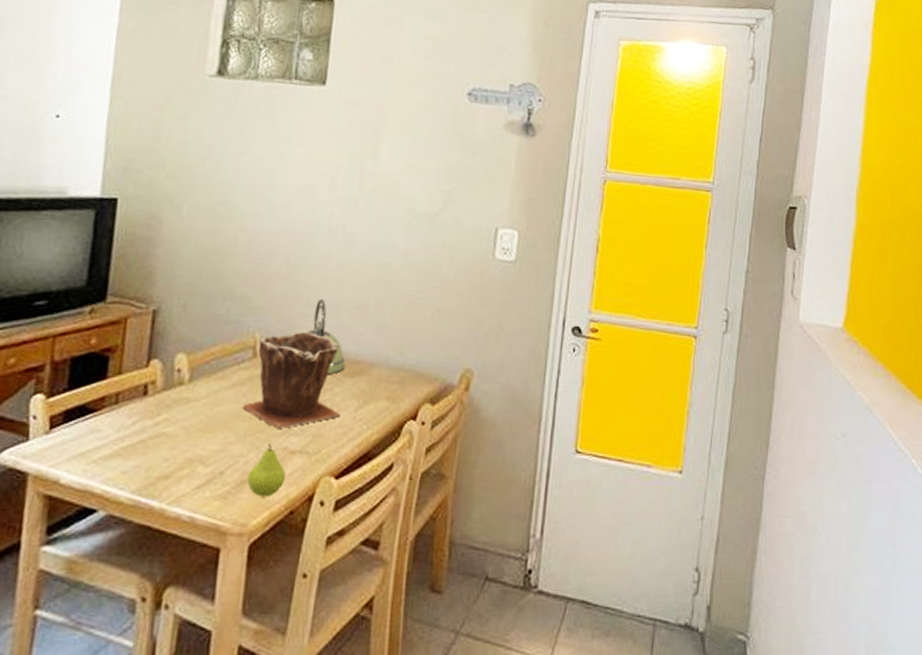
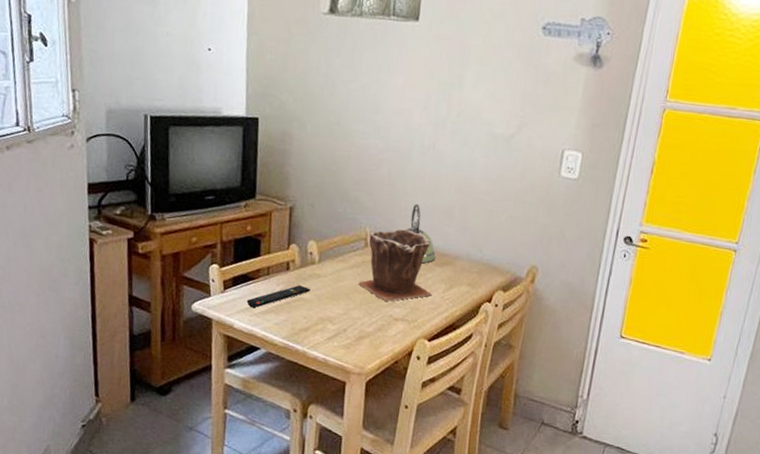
remote control: none [81,414,176,453] -> present [246,284,310,308]
fruit: present [247,443,286,497] -> none [363,311,392,350]

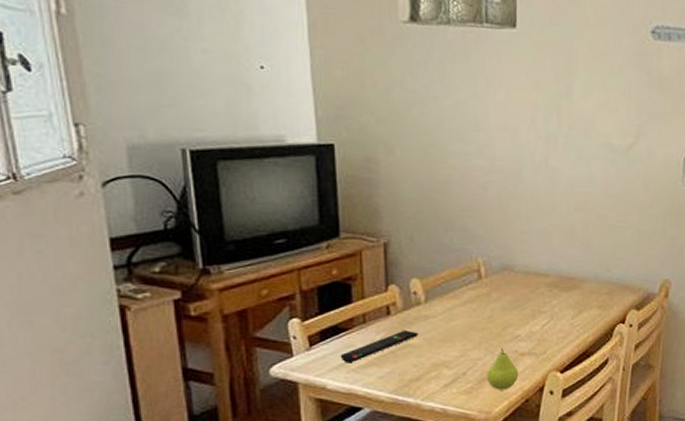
plant pot: present [358,228,432,302] -> none [474,255,560,337]
fruit: none [363,311,392,350] -> present [486,348,519,390]
kettle: present [406,203,436,264] -> none [524,226,560,291]

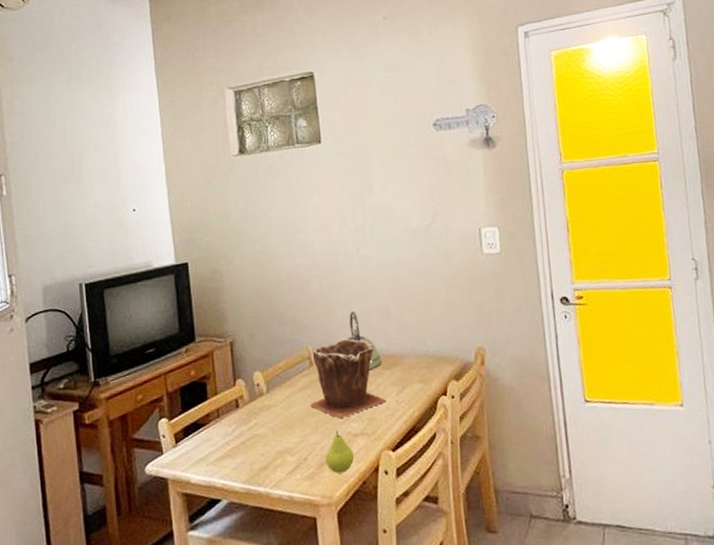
remote control: present [340,330,418,363] -> none [200,420,263,457]
plant pot: none [474,255,560,337] -> present [310,339,386,419]
kettle: none [524,226,560,291] -> present [347,310,382,370]

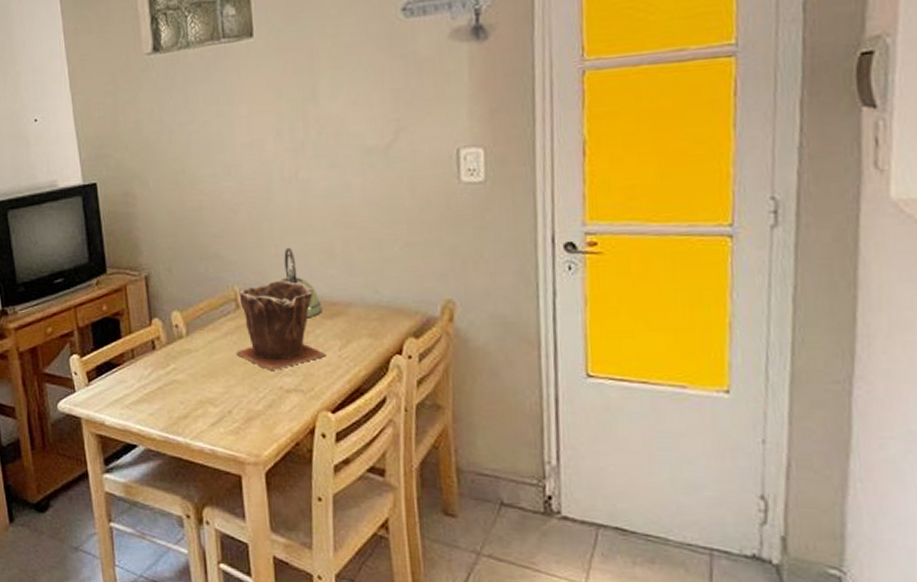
fruit: present [325,430,355,474] -> none [252,384,287,431]

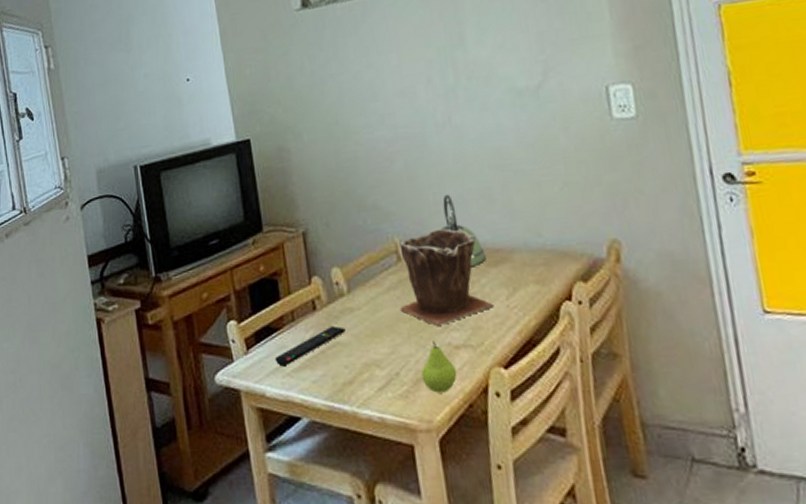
remote control: none [114,364,183,399] -> present [274,325,346,367]
fruit: none [252,384,287,431] -> present [421,340,457,393]

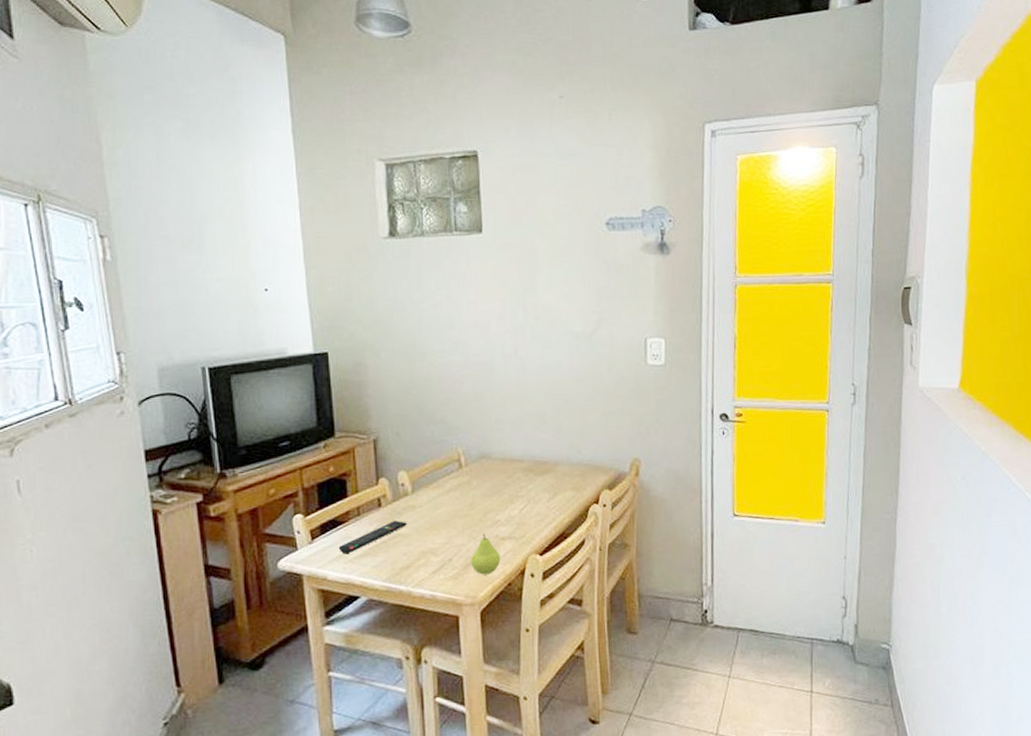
plant pot: present [399,228,494,327] -> none [457,443,537,522]
kettle: present [441,194,486,268] -> none [500,414,534,476]

